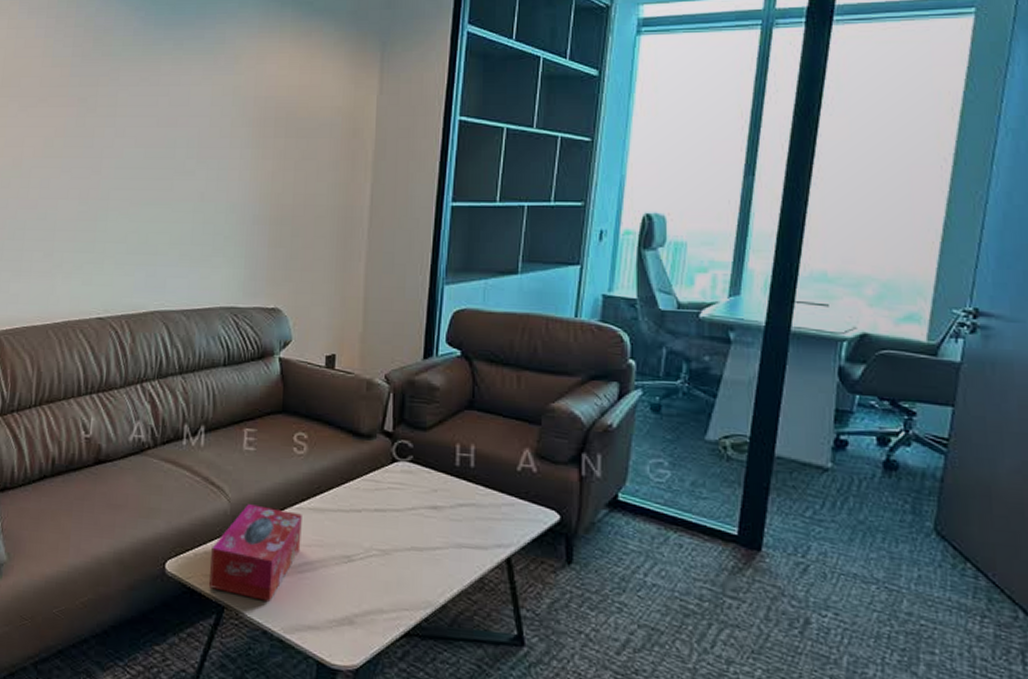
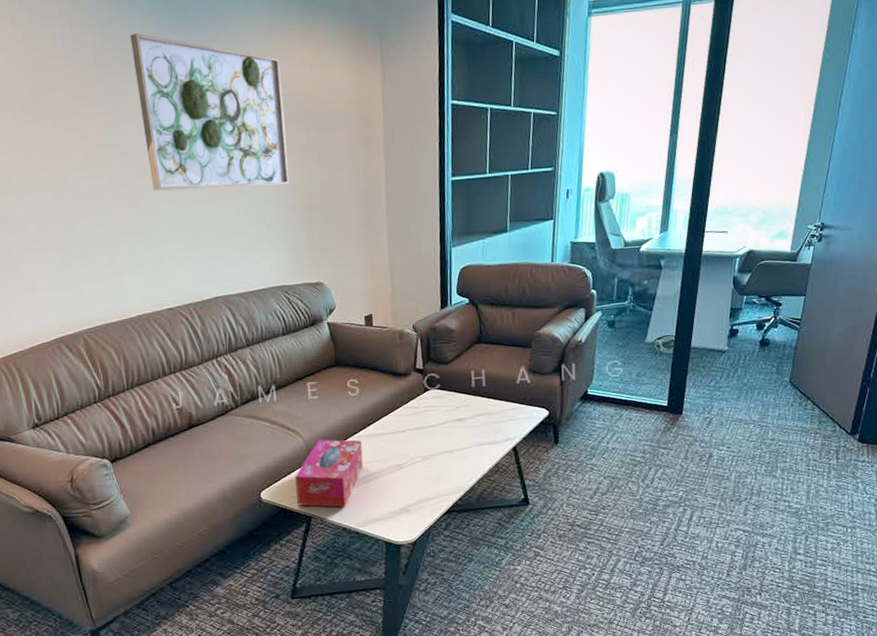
wall art: none [106,28,266,194] -> present [130,33,290,191]

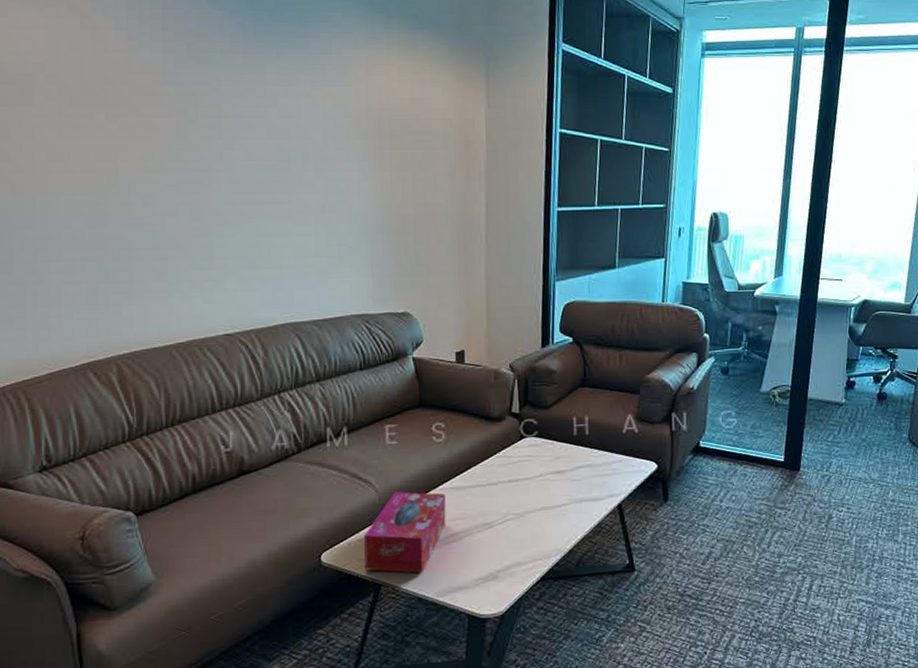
wall art: present [130,33,290,191] -> none [208,33,379,205]

